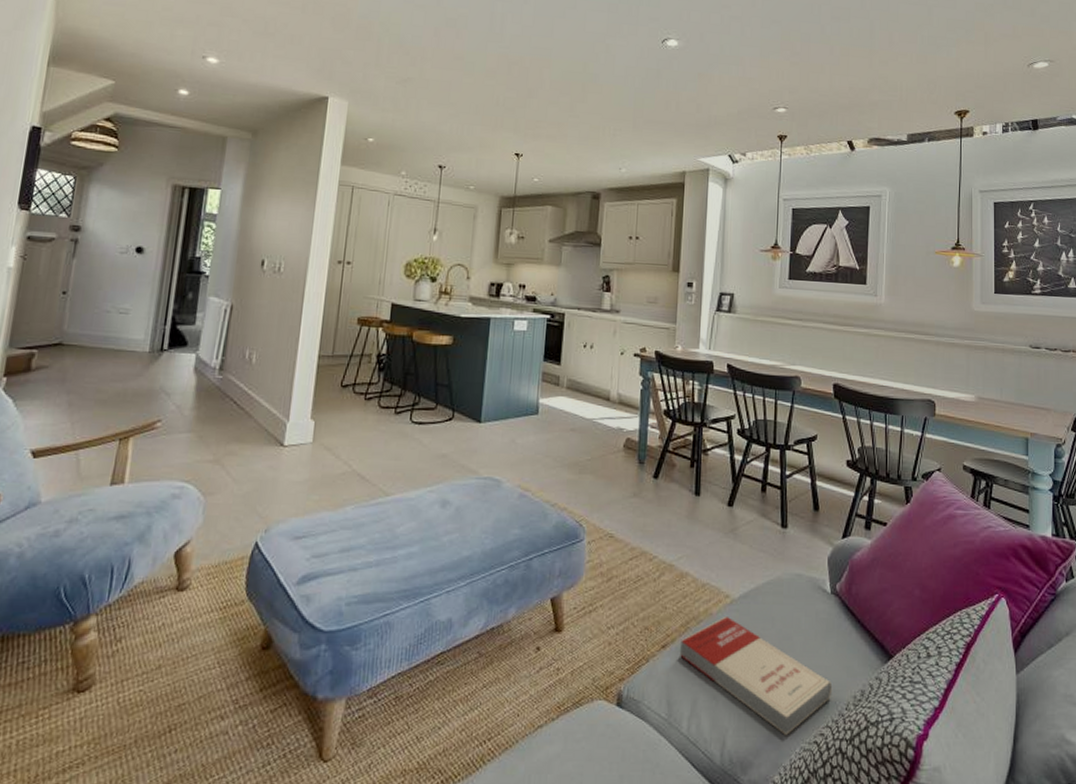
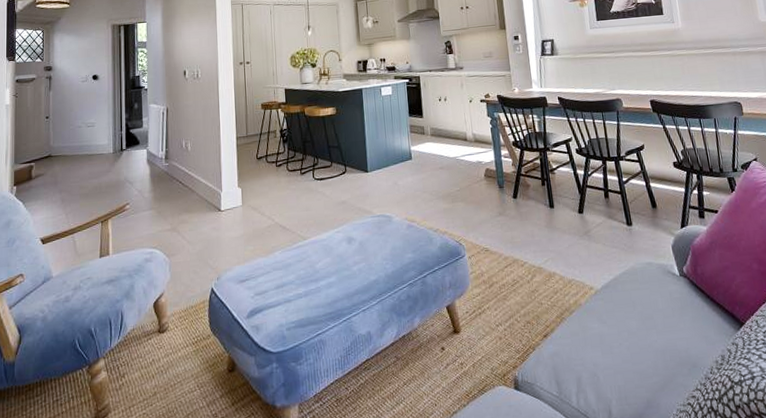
book: present [680,615,833,735] -> none [559,304,696,400]

